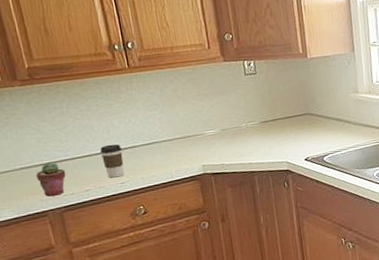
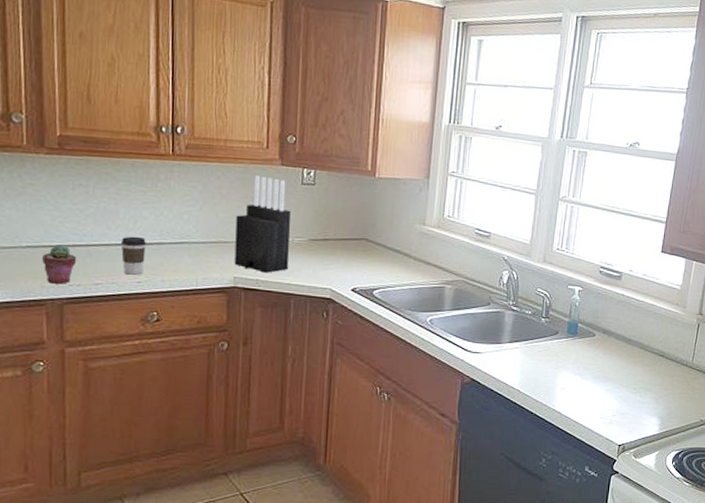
knife block: none [194,73,247,157] -> present [234,175,290,273]

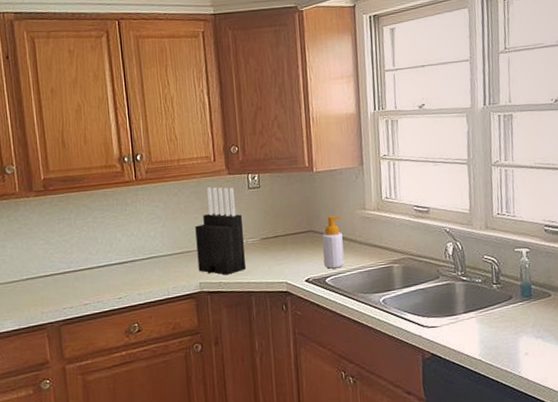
potted succulent: present [42,245,77,284] -> none [40,273,68,309]
coffee cup: present [120,236,146,275] -> none [101,257,123,293]
soap bottle: none [373,227,398,281] -> present [322,216,345,269]

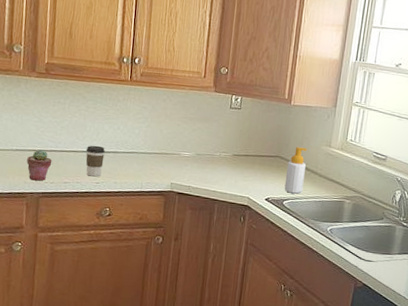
potted succulent: none [40,273,68,309] -> present [27,149,52,181]
coffee cup: none [101,257,123,293] -> present [85,145,105,177]
knife block: present [195,187,246,275] -> none [172,100,220,181]

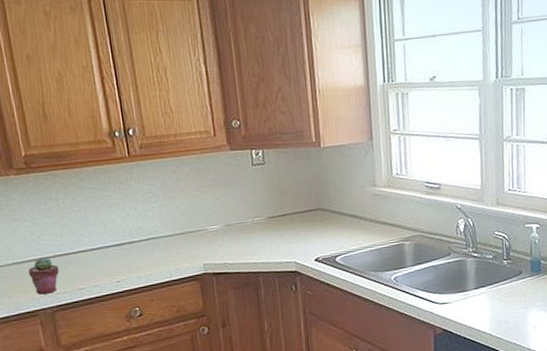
coffee cup: present [85,145,105,177] -> none [95,239,120,276]
soap bottle: present [284,147,307,194] -> none [331,193,355,247]

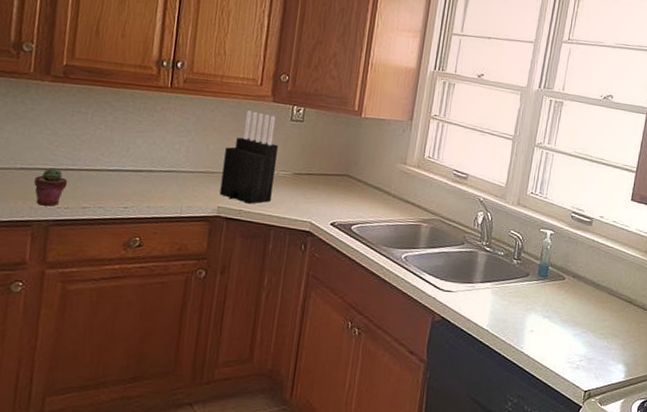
knife block: none [196,163,252,256] -> present [219,110,278,204]

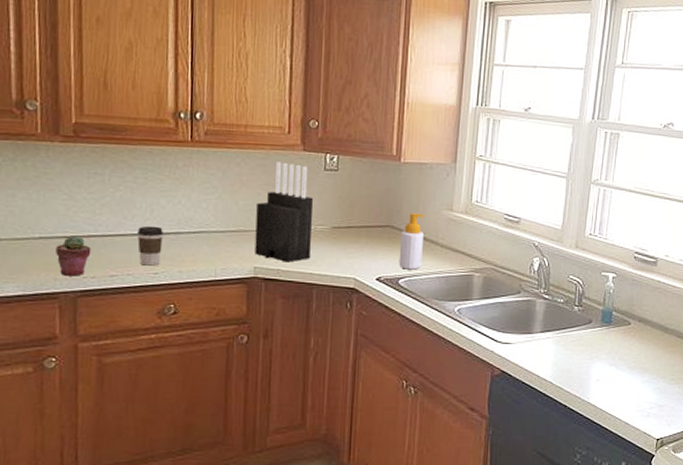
coffee cup: none [111,162,137,200] -> present [136,225,163,266]
soap bottle: none [352,164,380,217] -> present [399,213,424,270]

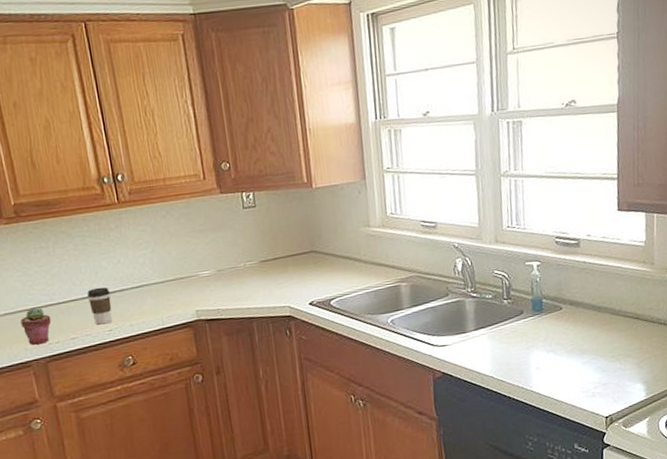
knife block: present [254,162,313,262] -> none [187,207,245,301]
soap bottle: present [399,213,424,270] -> none [325,234,350,290]

